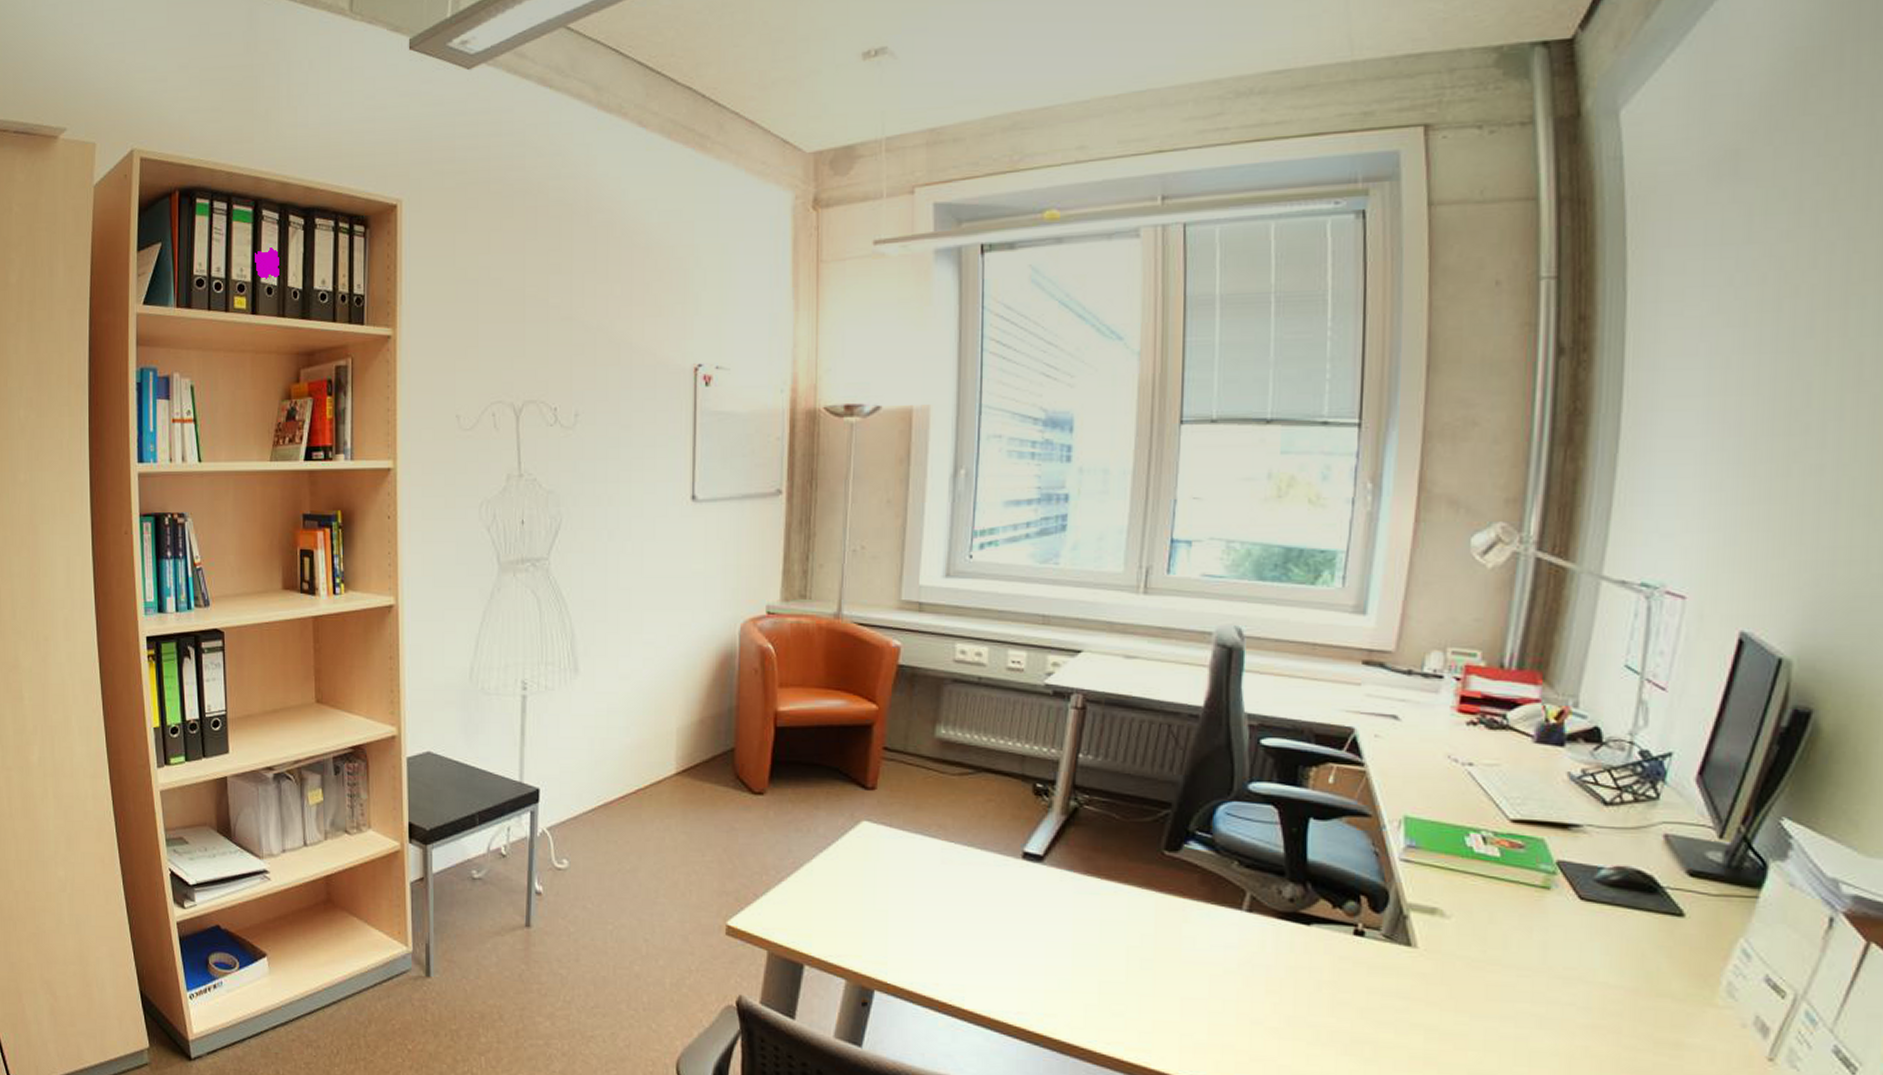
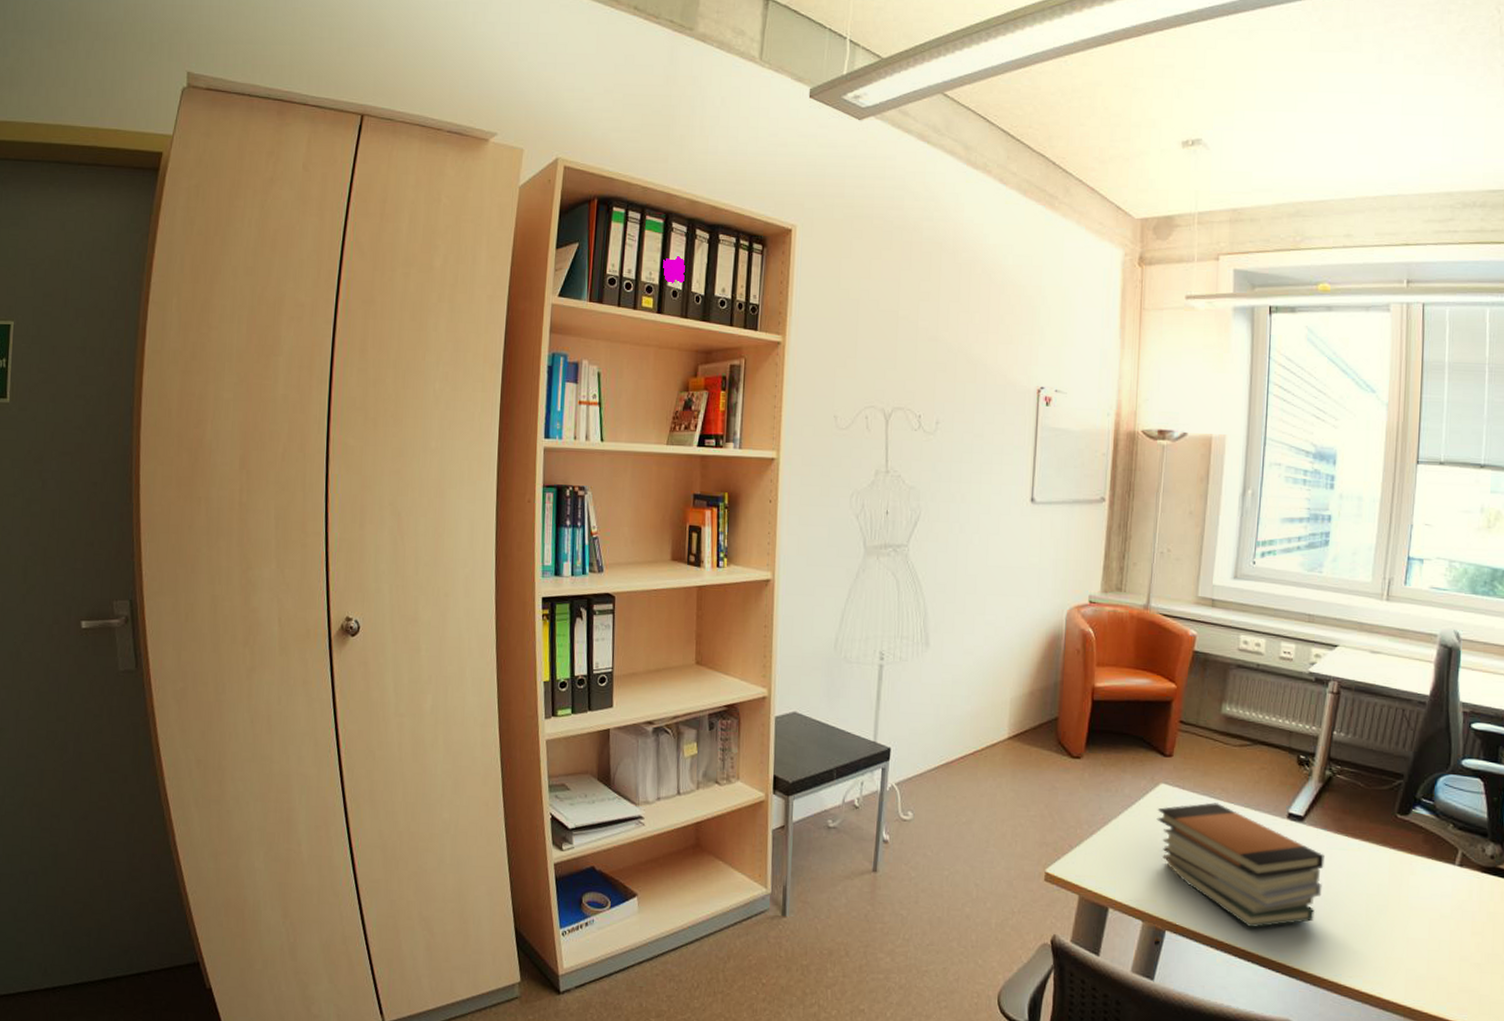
book stack: none [859,841,1071,987] -> present [1156,802,1325,928]

